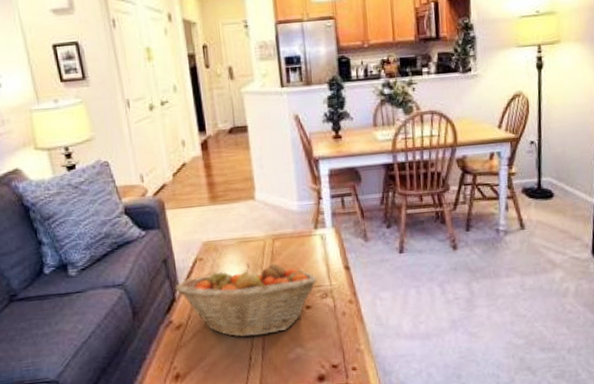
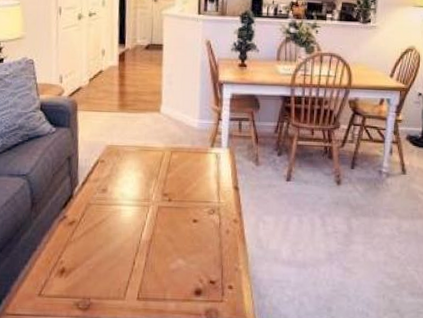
fruit basket: present [175,263,317,338] -> none [74,171,207,242]

